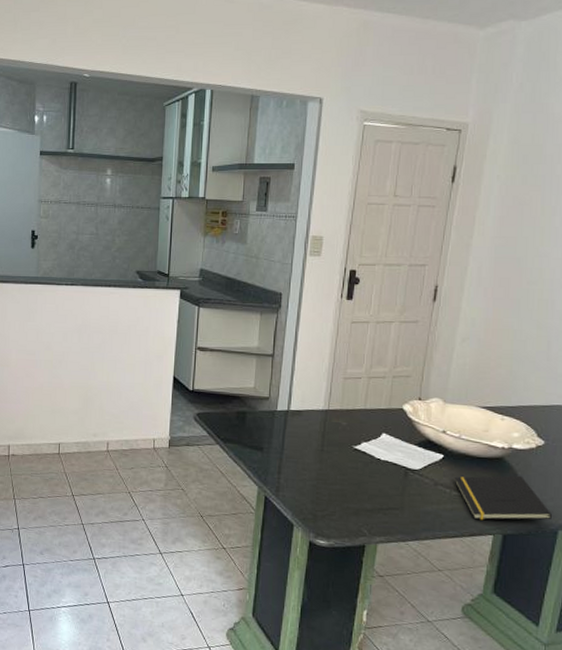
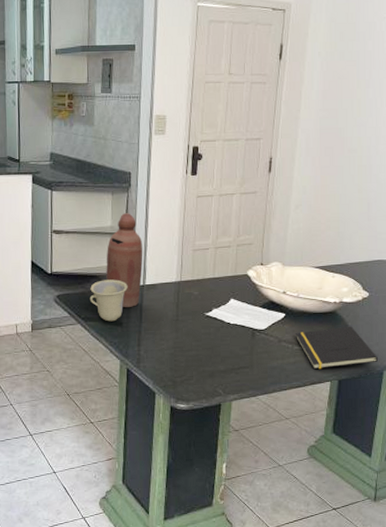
cup: none [230,401,271,446] -> present [89,279,128,322]
bottle: none [249,334,290,432] -> present [106,213,143,307]

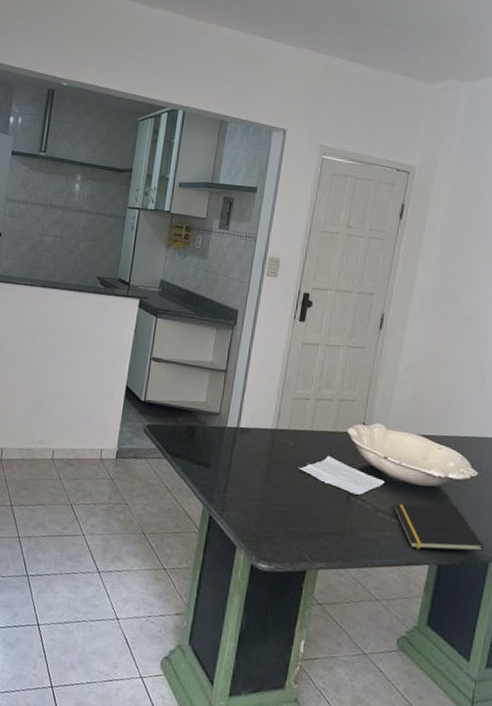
cup: present [89,279,128,322] -> none [179,416,221,462]
bottle: present [106,213,143,307] -> none [200,350,242,449]

